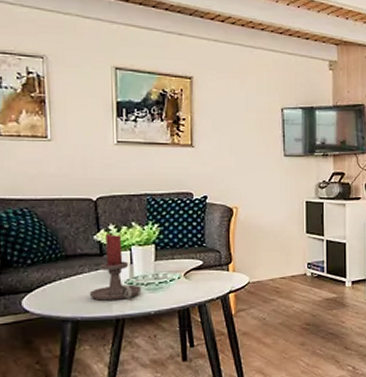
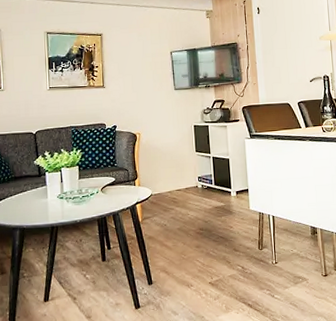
candle holder: present [89,234,142,301] -> none [31,159,70,212]

